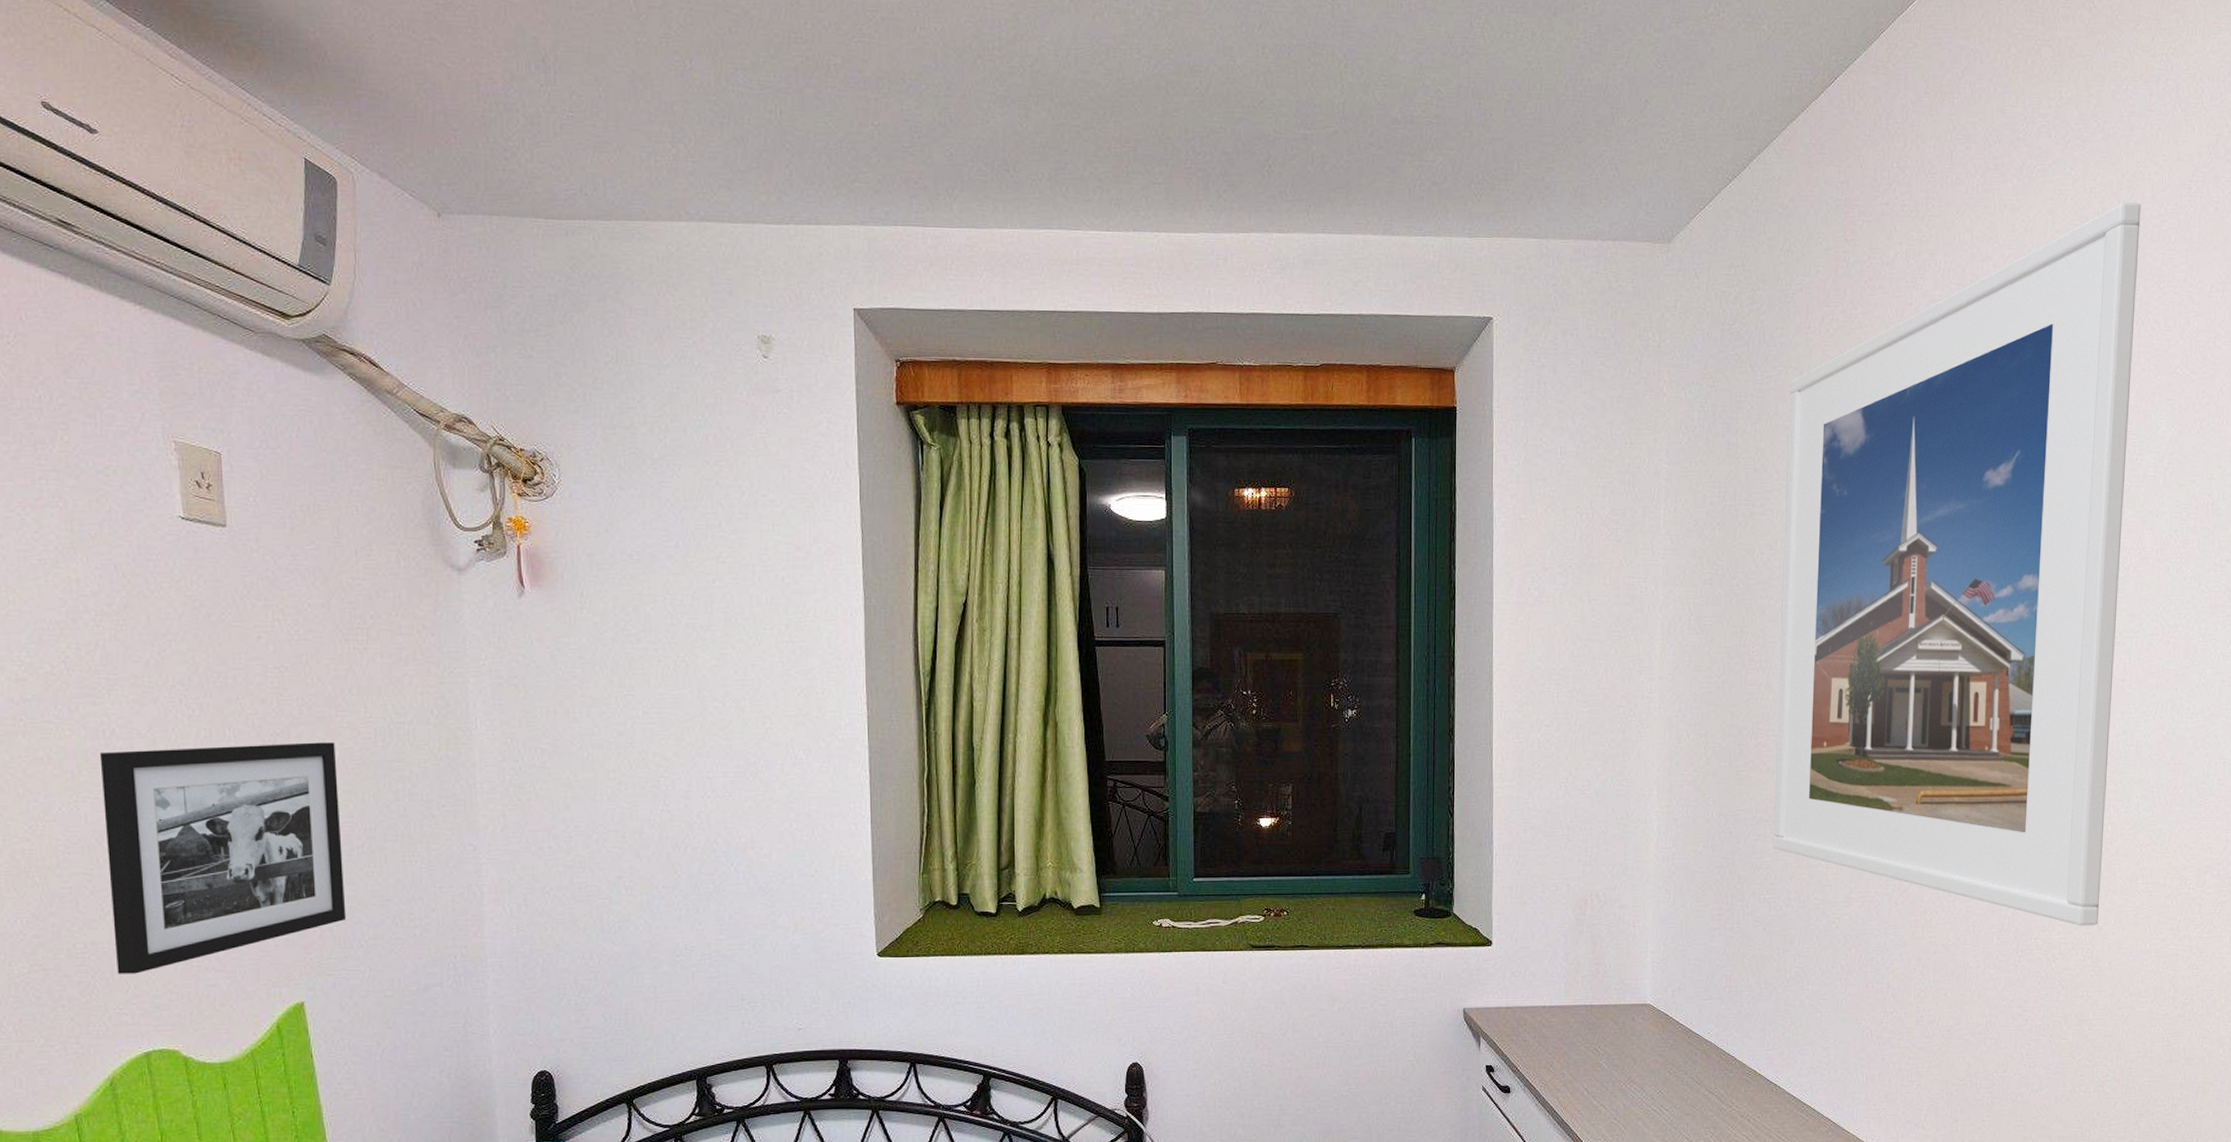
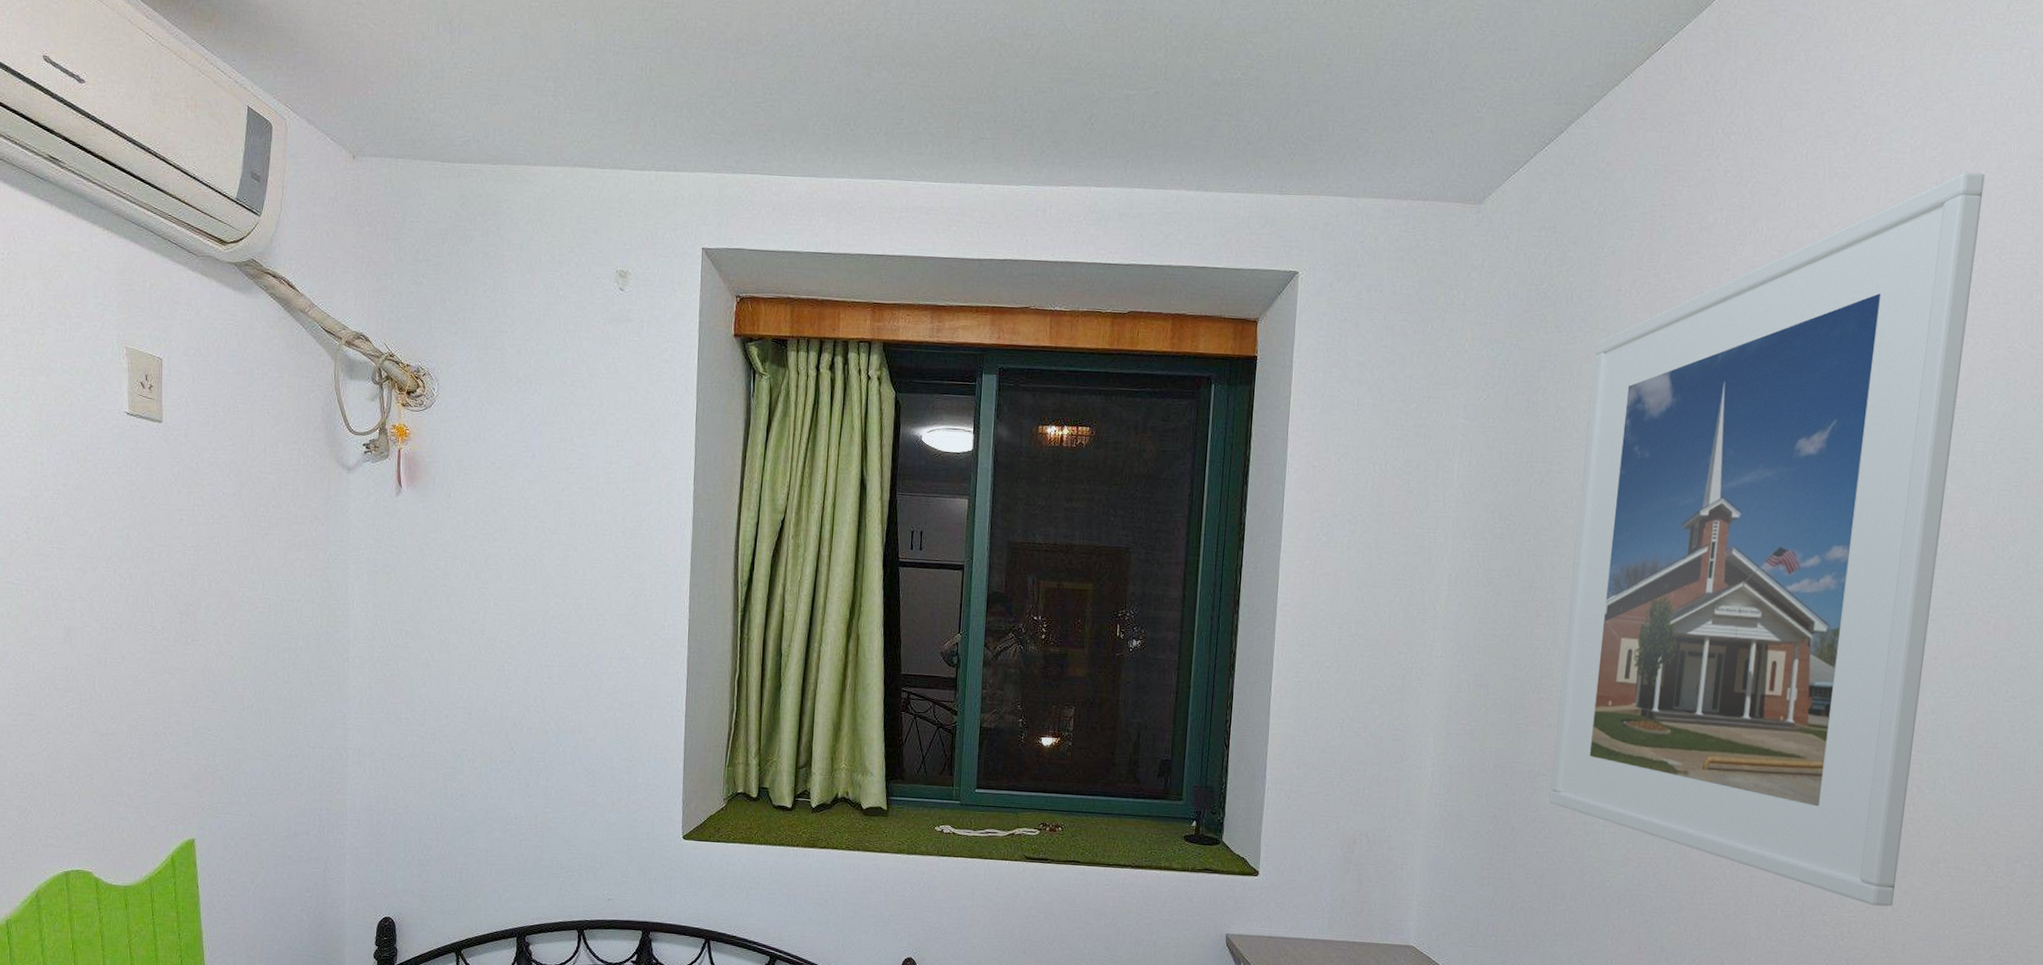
picture frame: present [99,742,347,974] -> none [48,611,236,803]

